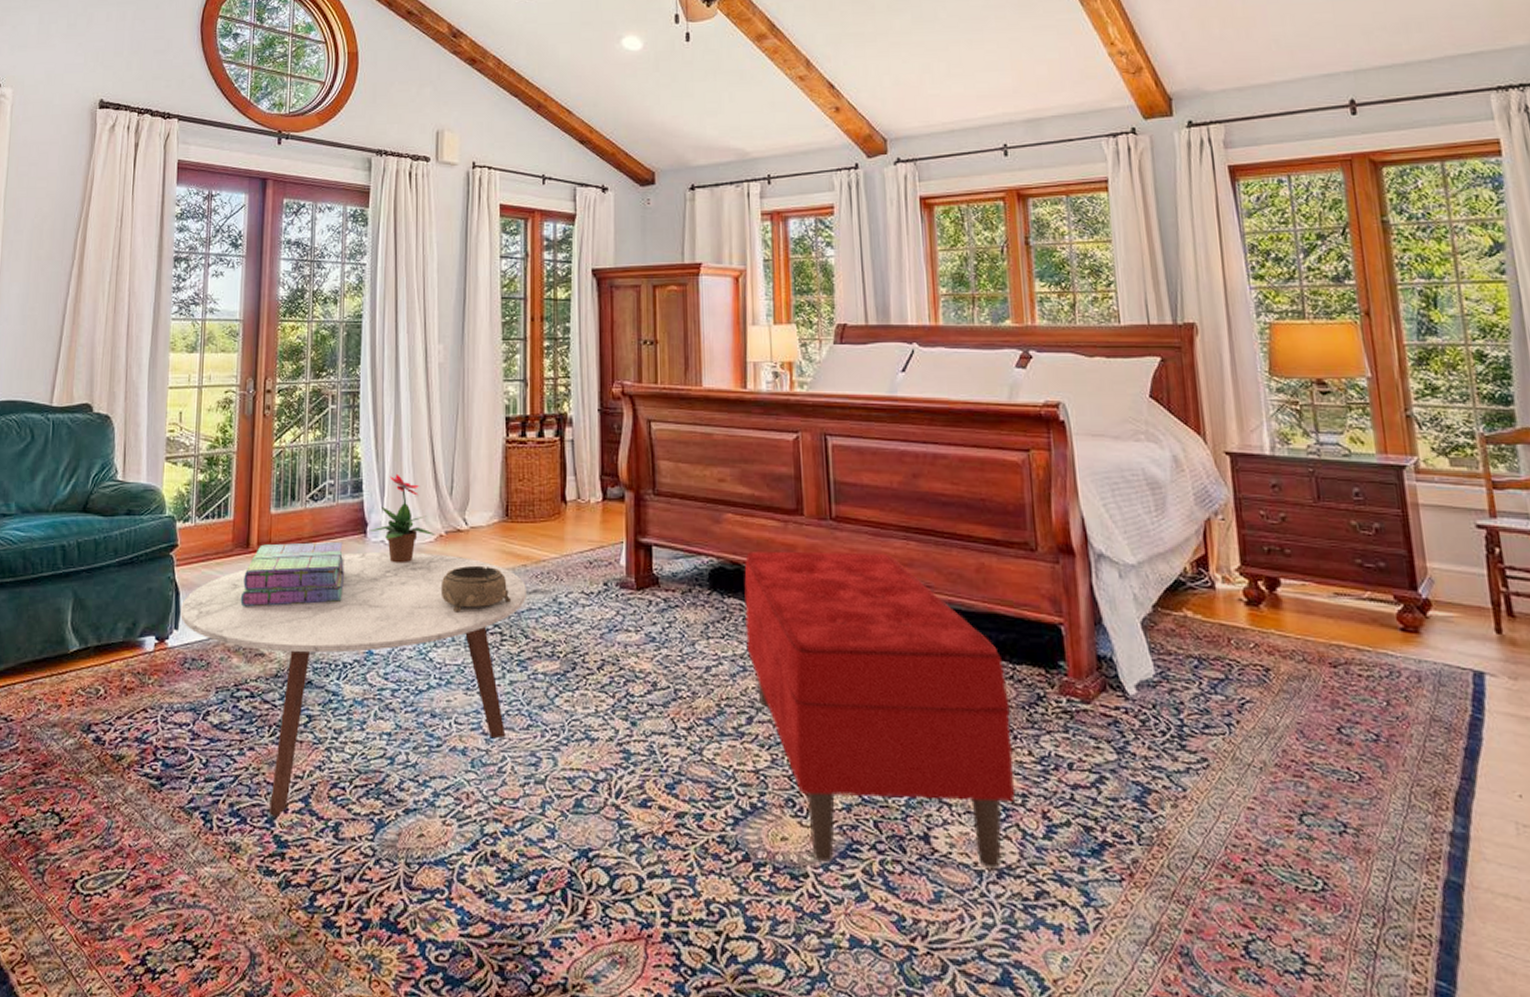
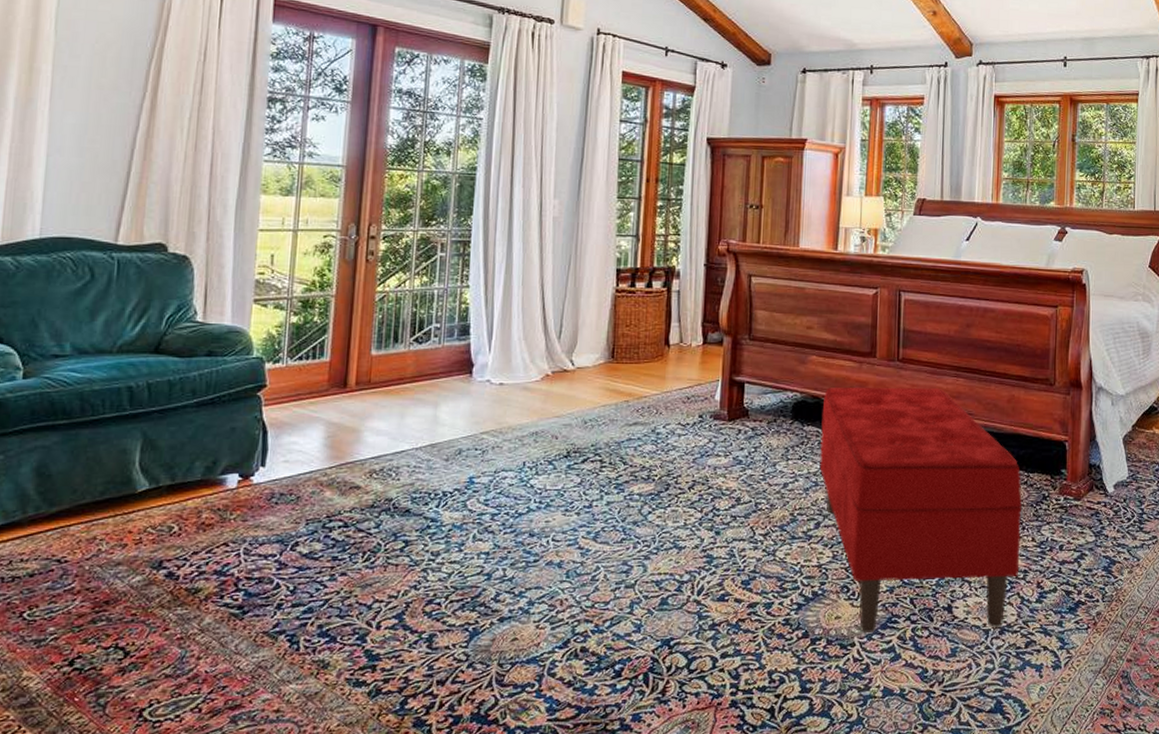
coffee table: present [180,552,526,816] -> none [268,391,627,633]
stack of books: present [240,541,344,607] -> none [335,381,448,443]
potted flower: present [370,473,435,564] -> none [476,318,542,401]
decorative bowl: present [440,565,512,613] -> none [544,401,613,444]

